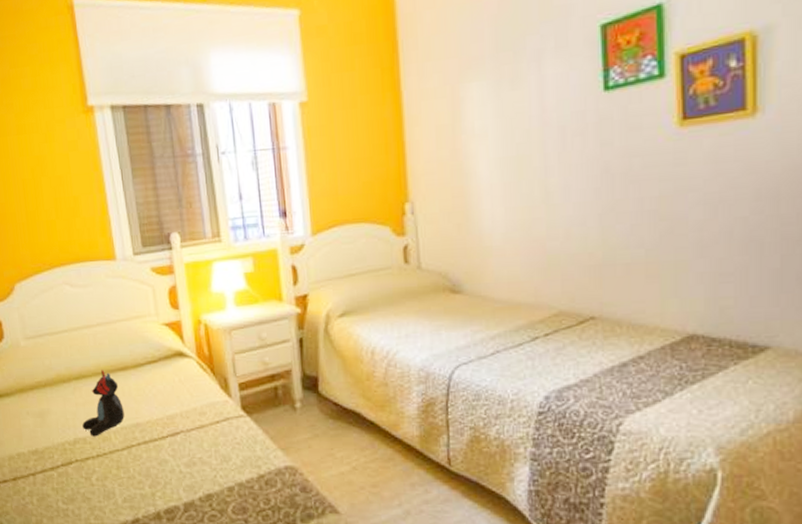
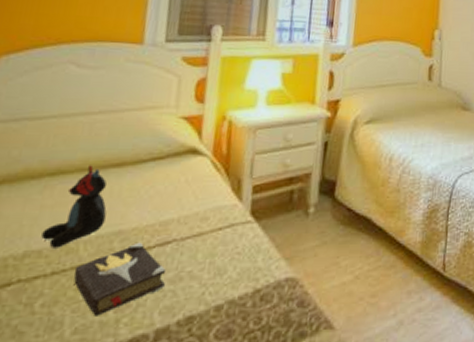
hardback book: none [112,433,183,490] -> present [73,242,165,316]

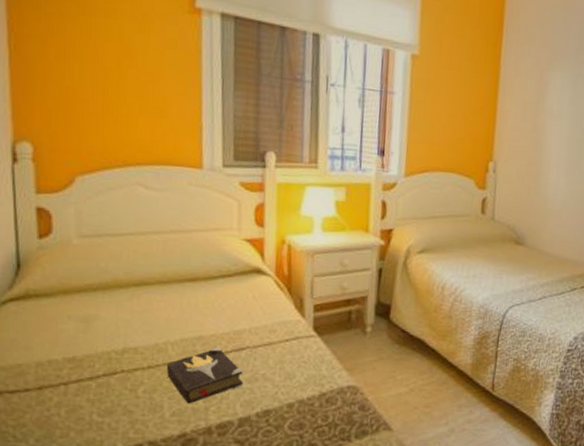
teddy bear: present [41,165,108,248] -> none [135,279,187,347]

